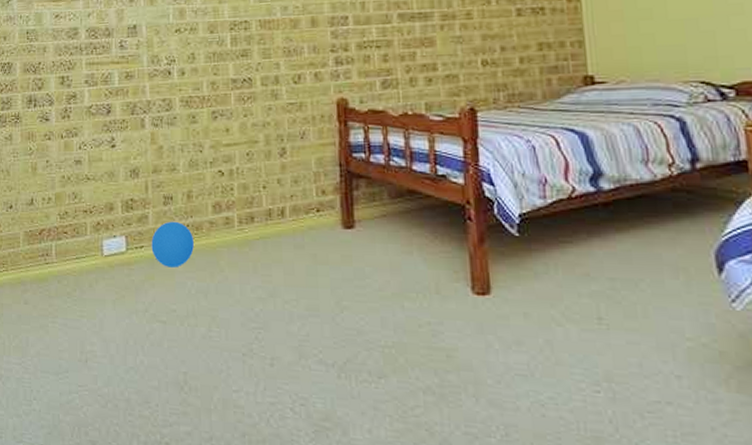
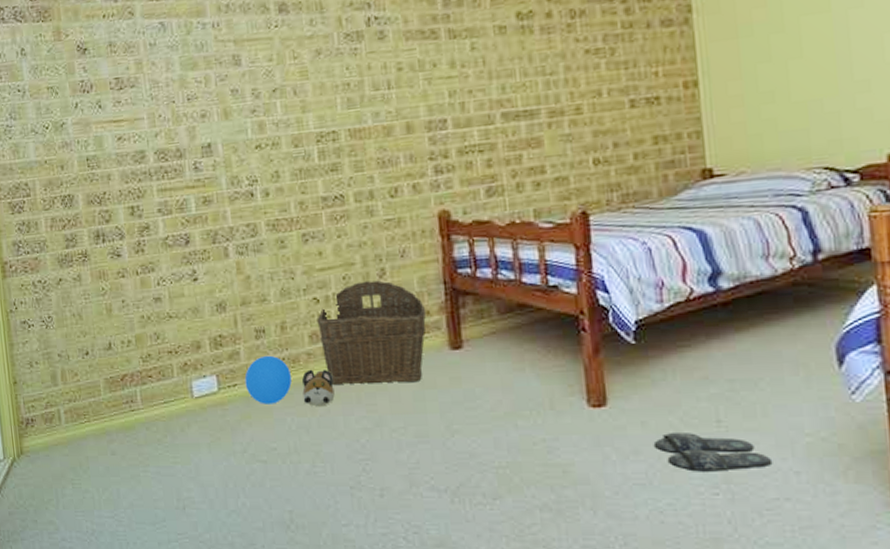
plush toy: none [203,237,233,273] -> present [301,369,335,406]
wicker basket: none [221,159,322,258] -> present [317,280,427,384]
slippers: none [537,325,652,369] -> present [655,431,771,472]

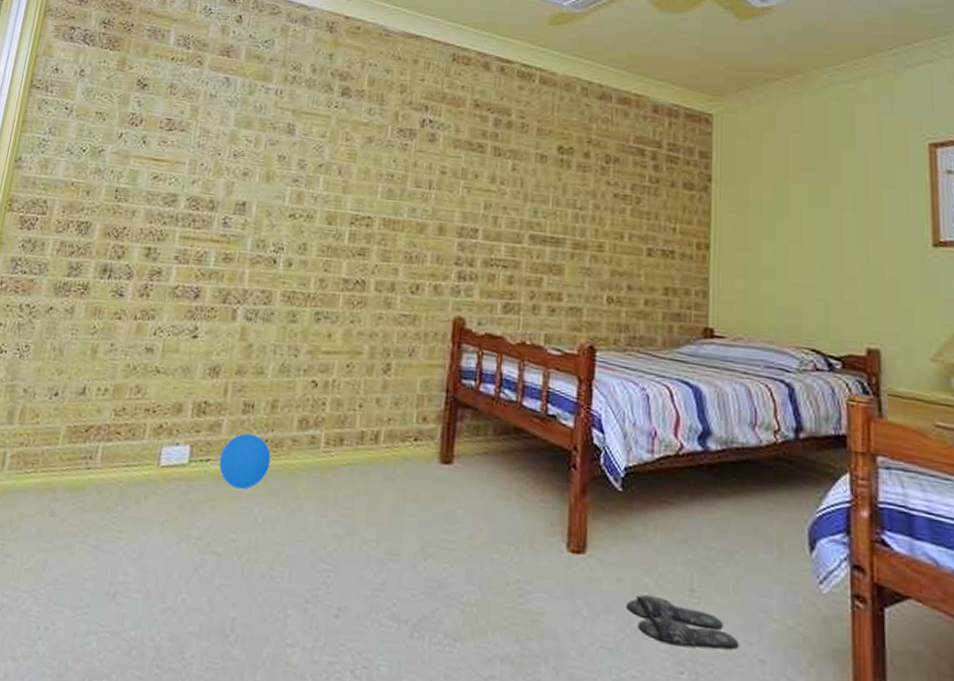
plush toy: present [301,369,335,406] -> none [277,457,314,501]
wicker basket: present [317,280,427,384] -> none [308,372,424,492]

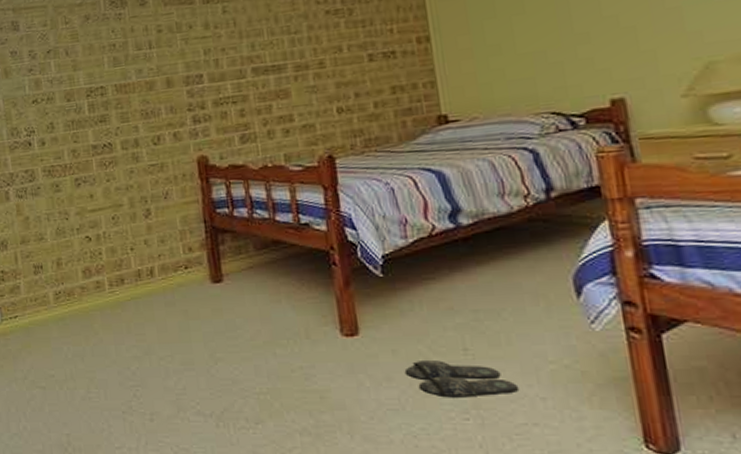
ball: present [218,433,271,489] -> none [24,289,67,334]

